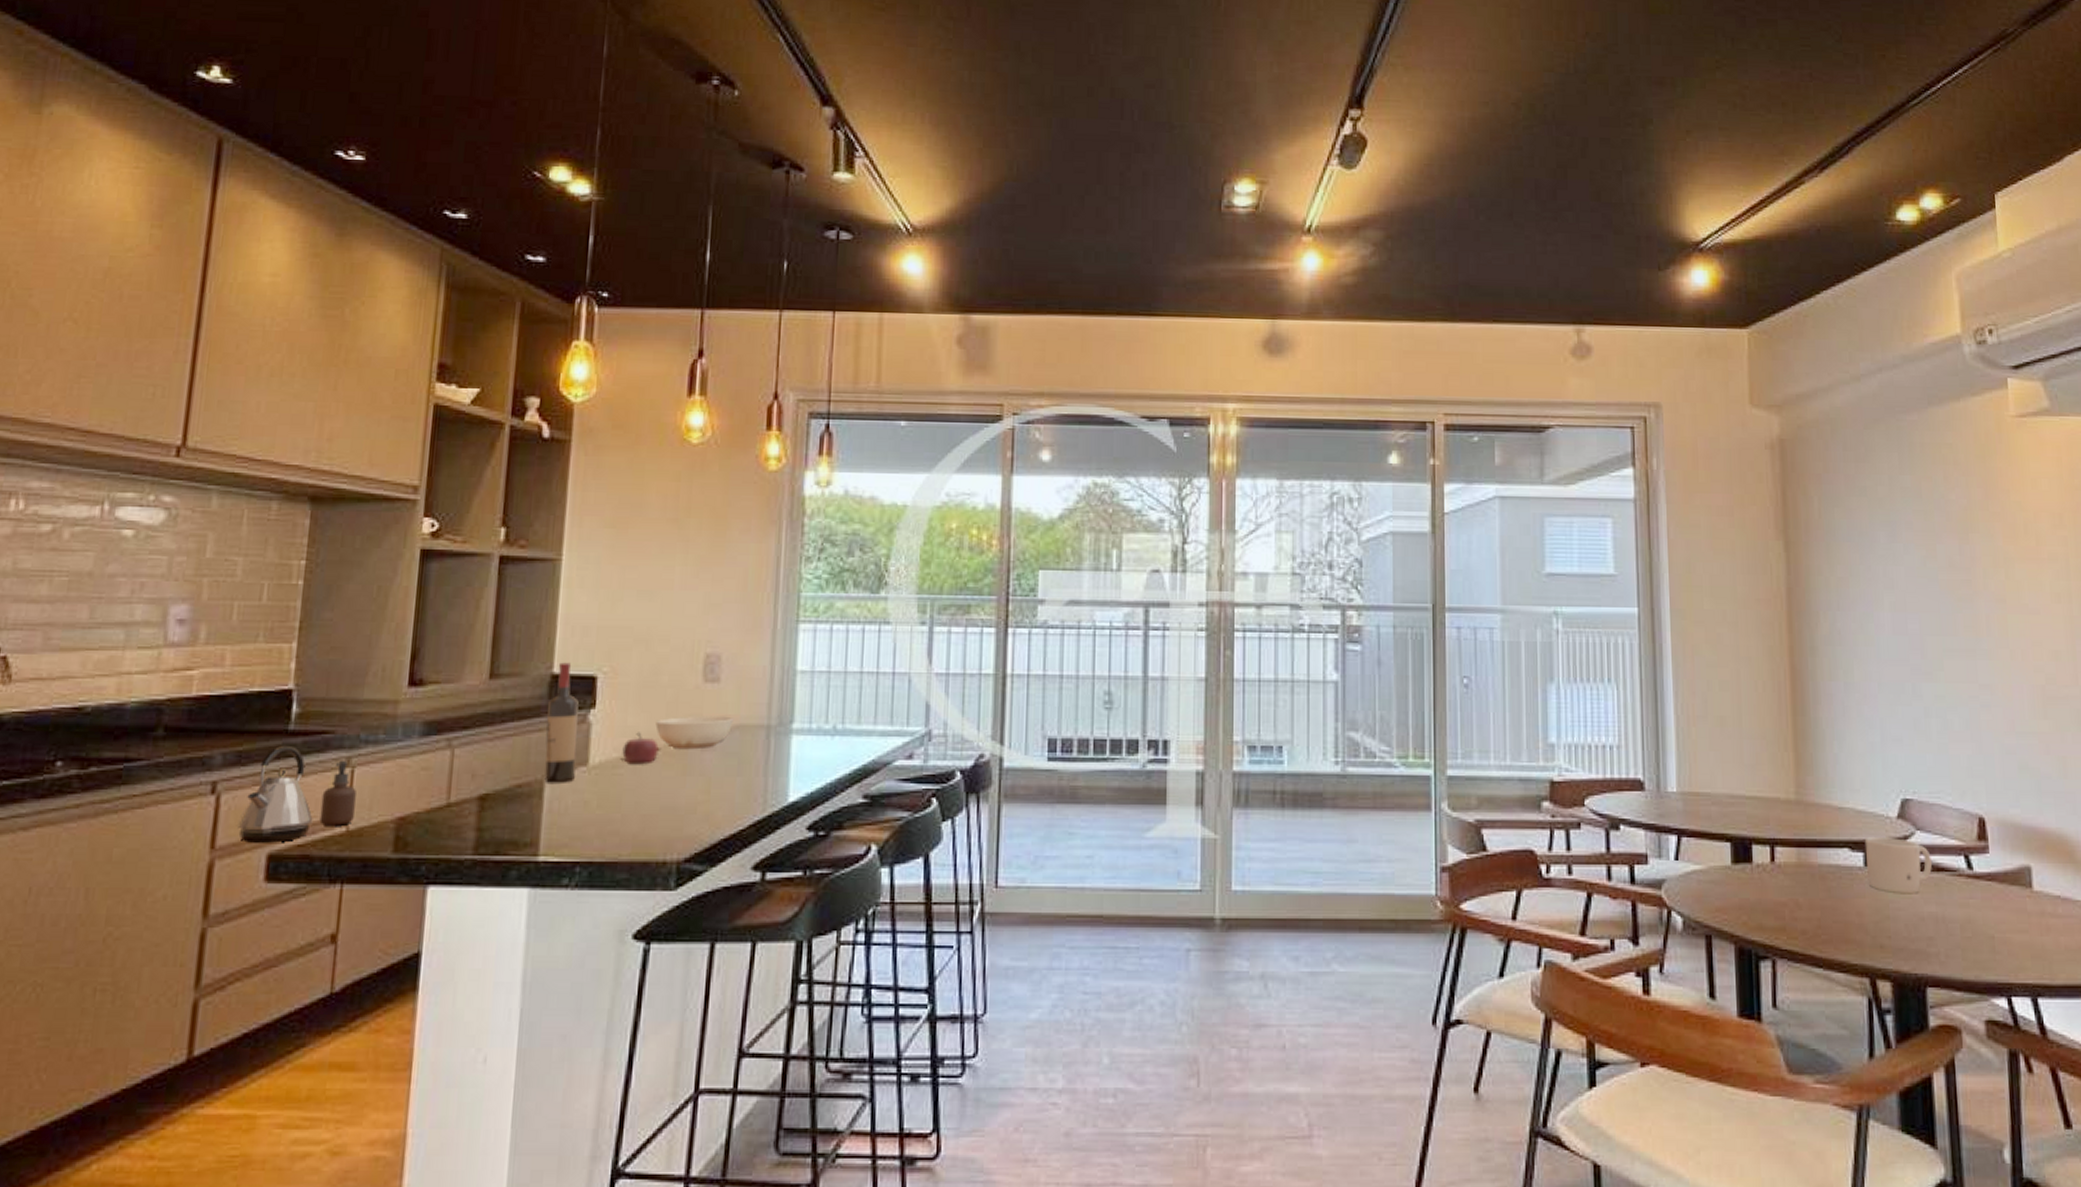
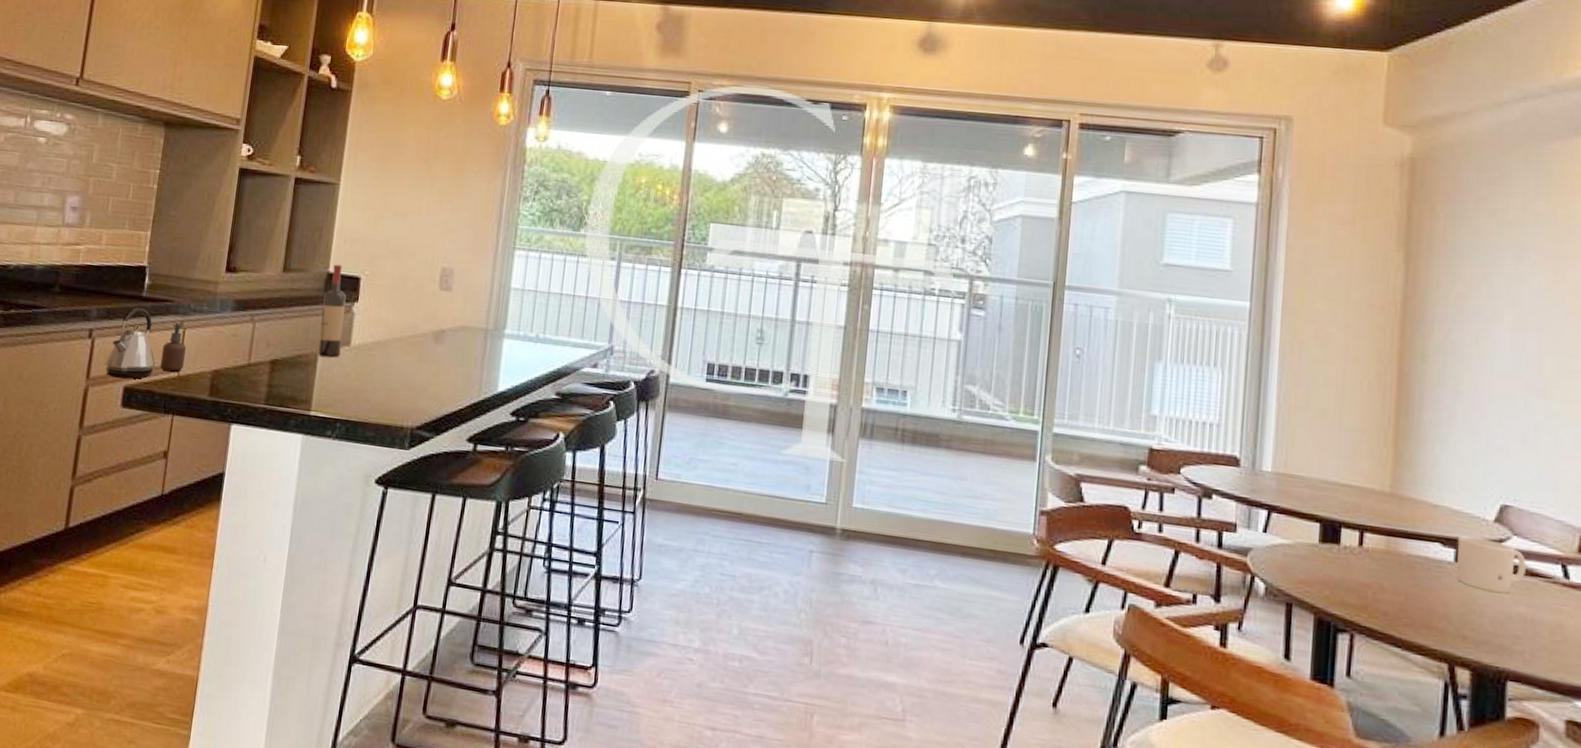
fruit: present [622,732,659,767] -> none [375,324,403,351]
bowl: present [655,716,734,750] -> none [401,315,461,343]

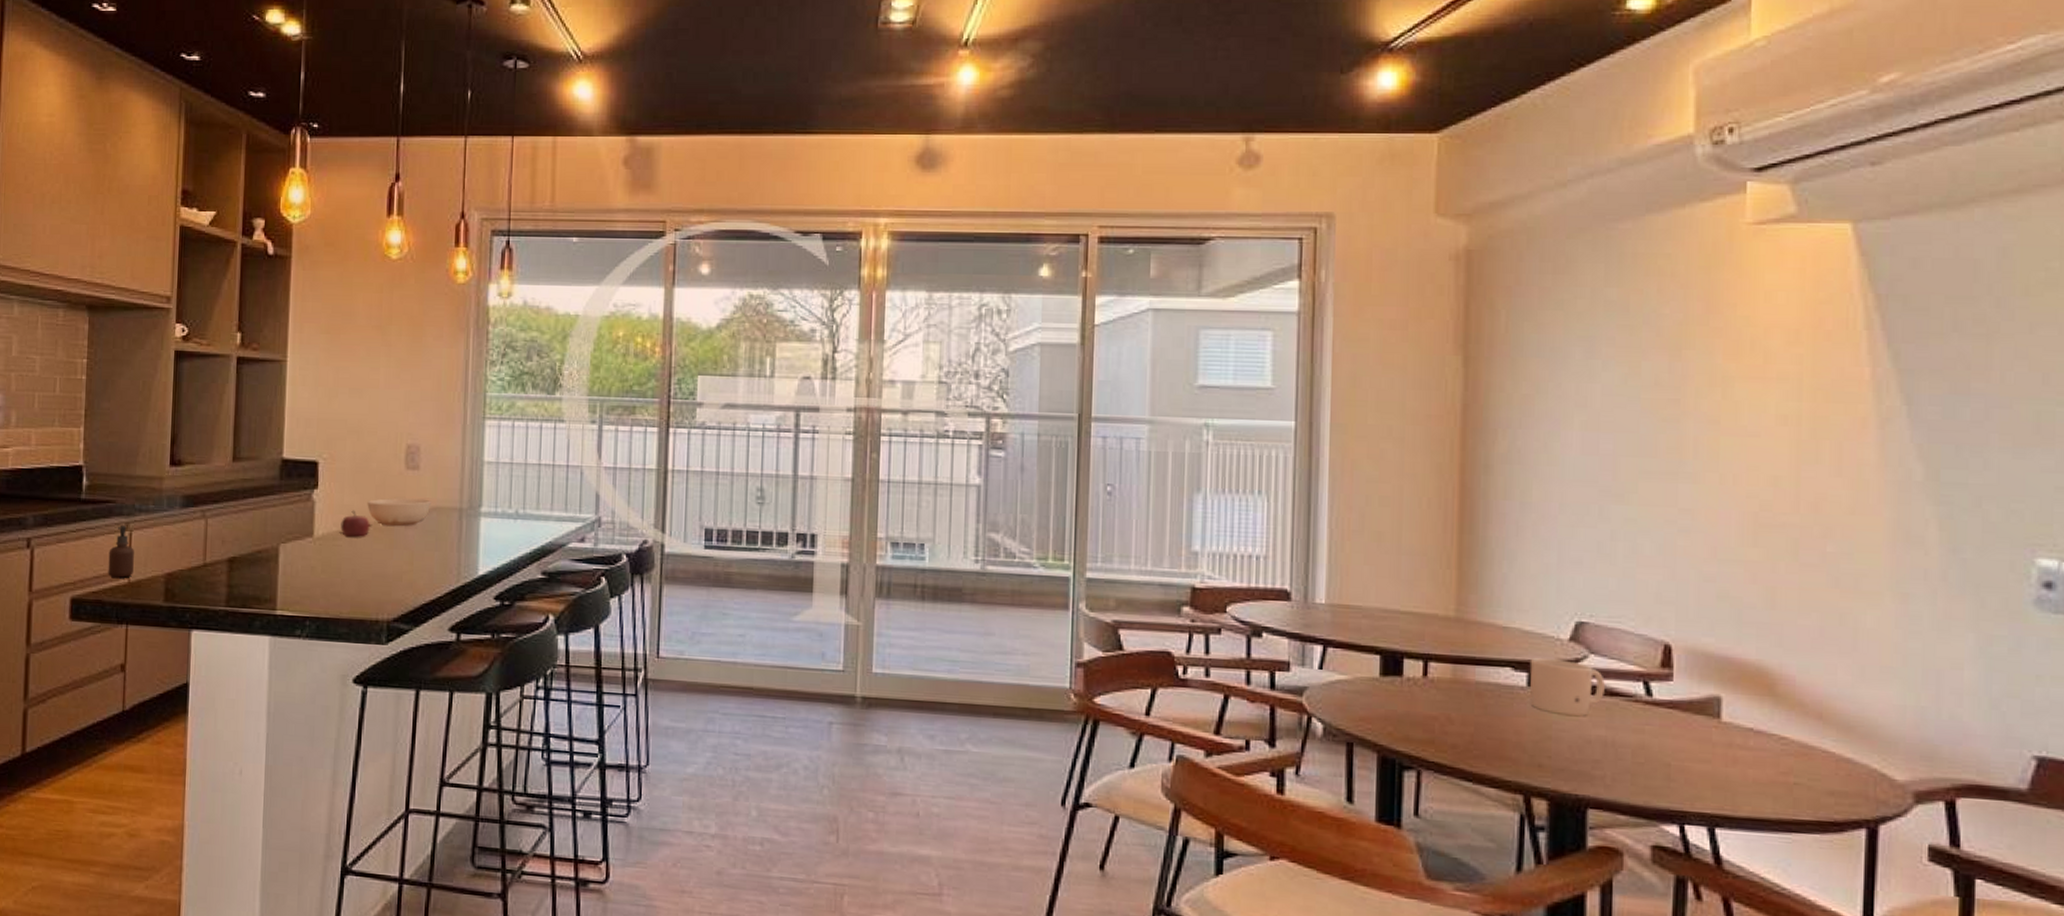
kettle: present [105,307,156,380] -> none [48,511,103,590]
wine bottle: present [318,264,346,359] -> none [279,449,305,552]
fruit: none [375,324,403,351] -> present [340,510,370,540]
bowl: none [401,315,461,343] -> present [367,498,432,527]

